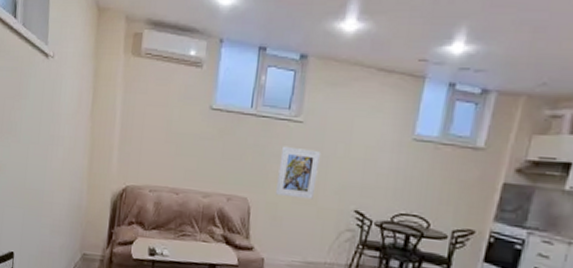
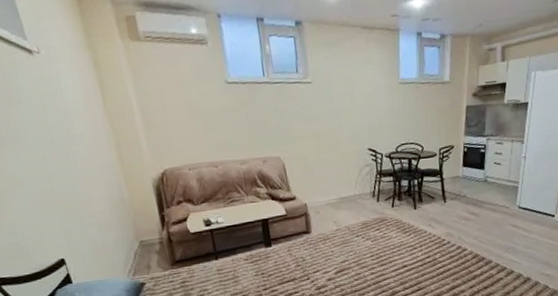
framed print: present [274,146,322,200] -> none [299,105,334,150]

